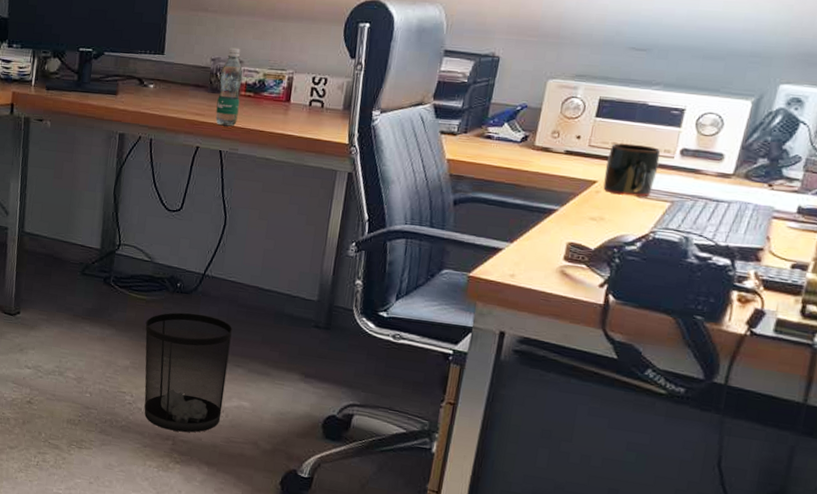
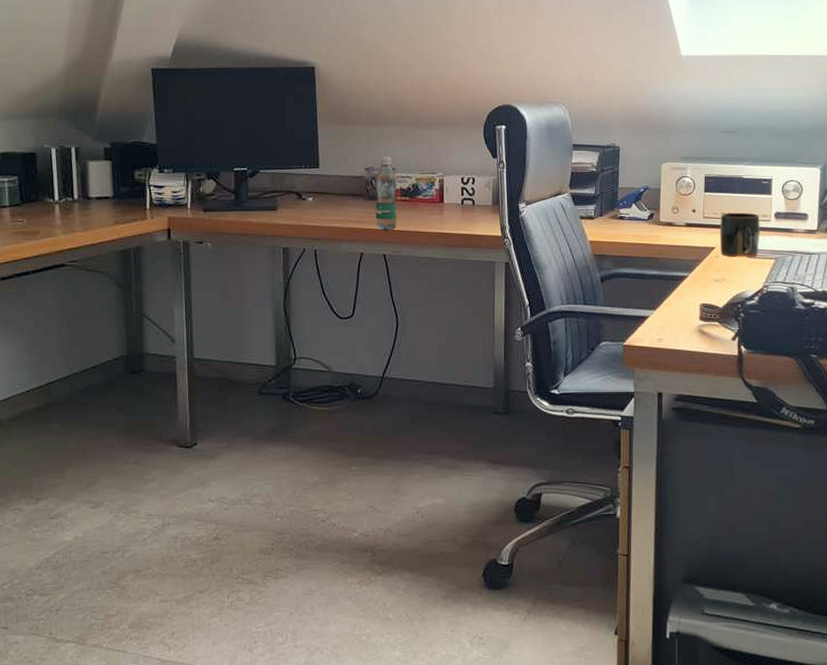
waste bin: present [144,312,232,433] -> none [330,417,417,541]

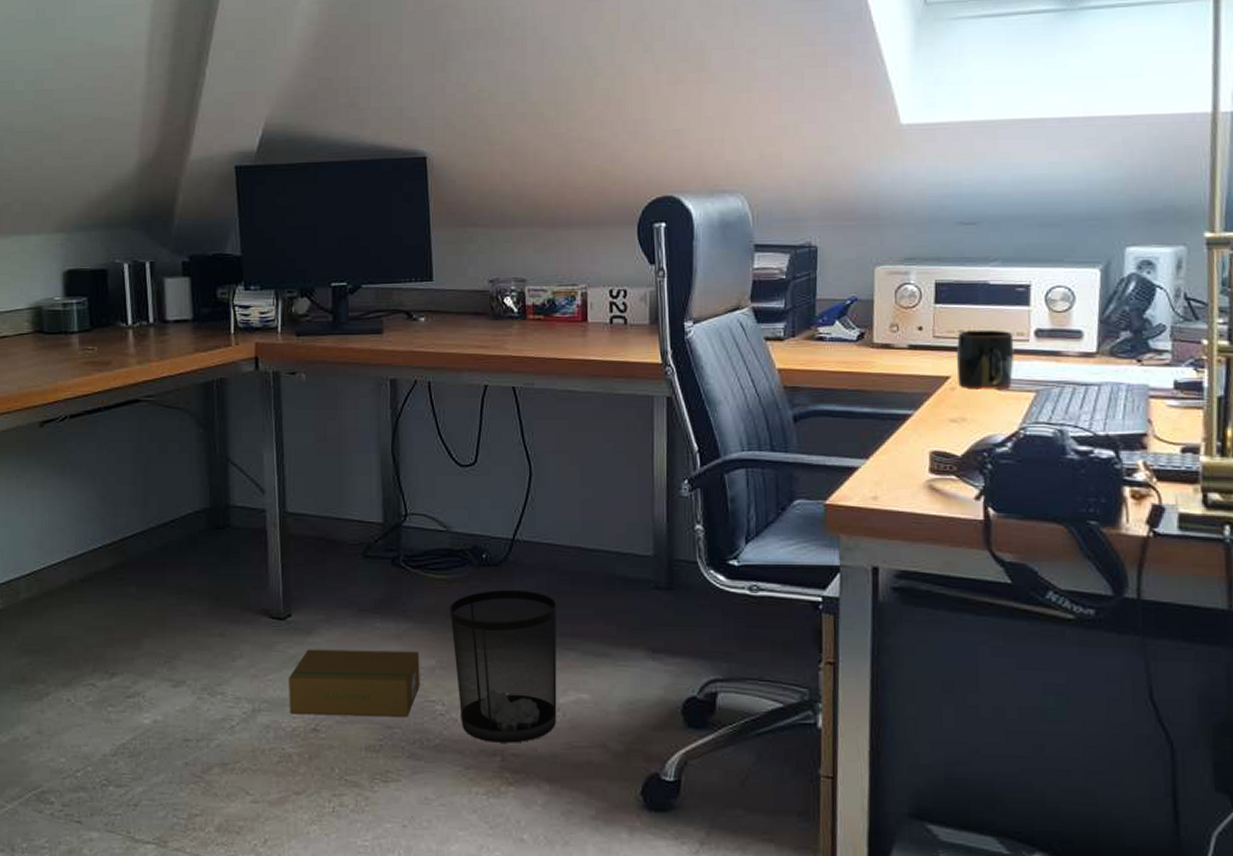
box: none [194,470,306,525] -> present [289,649,420,717]
waste bin: none [330,417,417,541] -> present [449,589,557,743]
bottle: present [375,156,397,231] -> none [502,265,529,357]

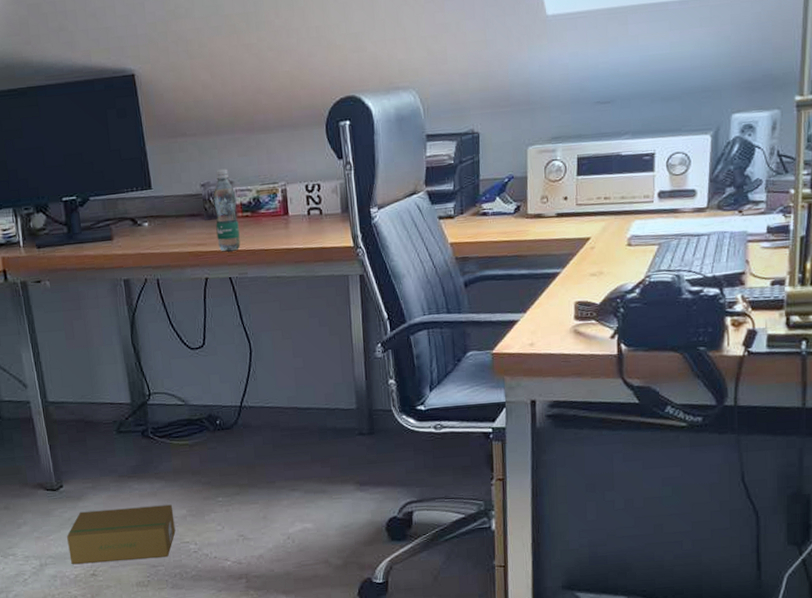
waste bin: present [449,589,557,743] -> none [193,446,288,569]
bottle: none [502,265,529,357] -> present [213,168,241,252]
mug: present [956,329,1015,390] -> none [595,194,642,247]

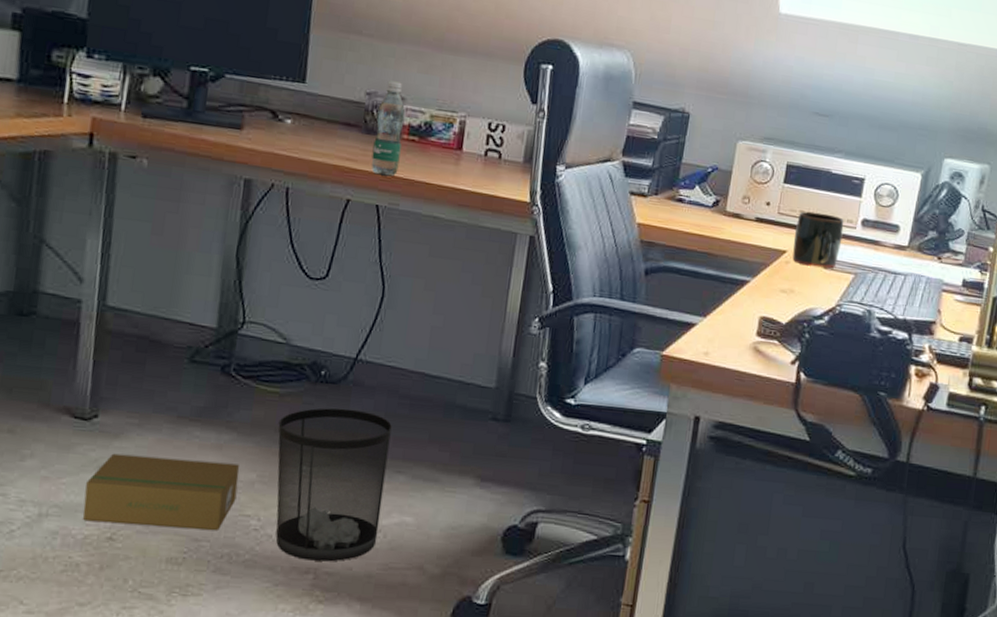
waste bin: none [193,446,288,569] -> present [275,408,392,562]
mug: none [595,194,642,247] -> present [792,211,844,269]

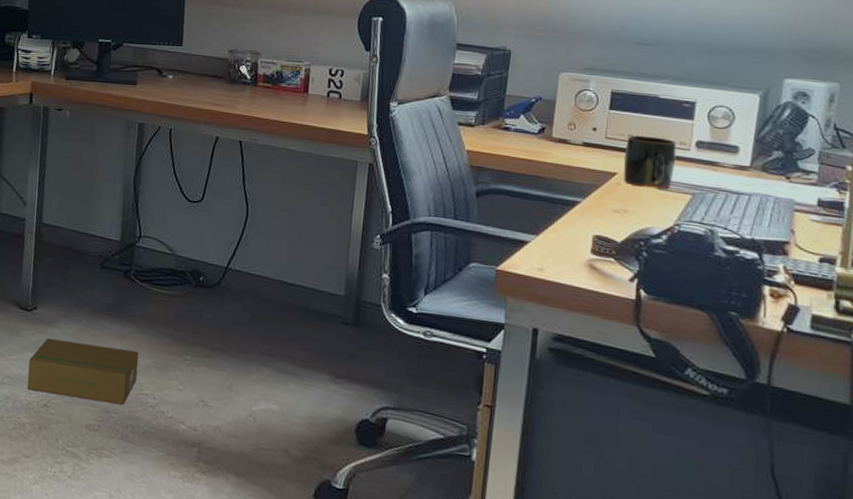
waste bin: present [275,408,392,562] -> none [167,308,258,439]
bottle: present [371,80,406,177] -> none [234,39,261,117]

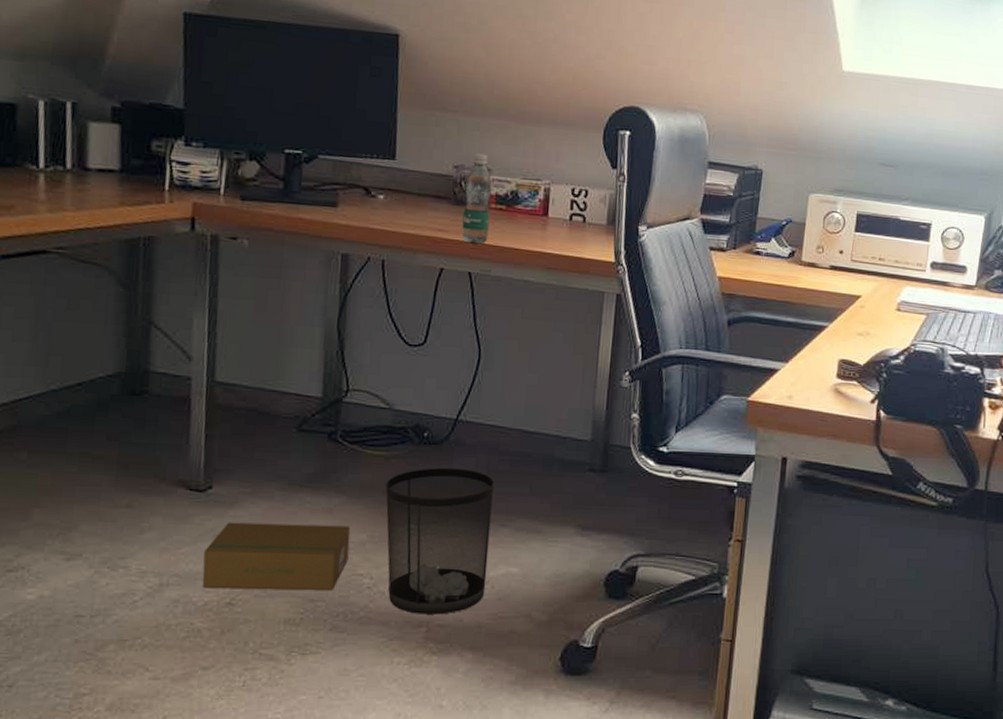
waste bin: none [167,308,258,439] -> present [385,467,494,615]
bottle: none [234,39,261,117] -> present [462,153,493,245]
mug: present [623,135,677,189] -> none [867,257,914,311]

